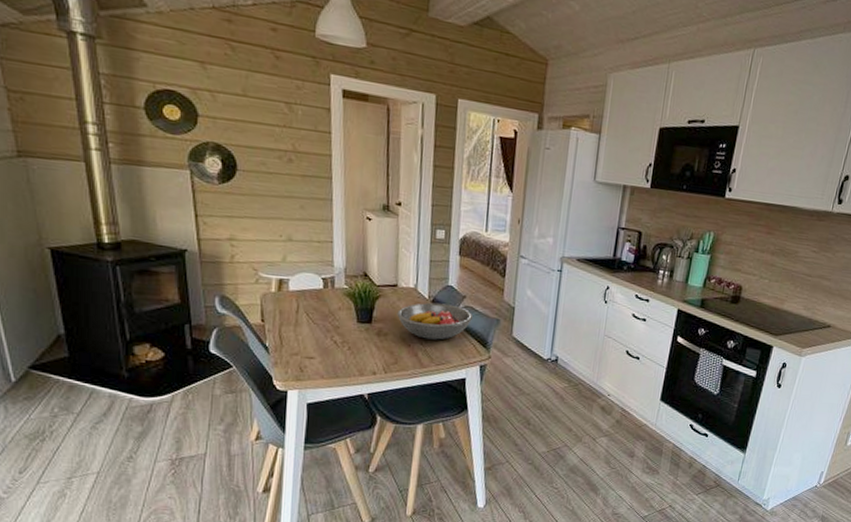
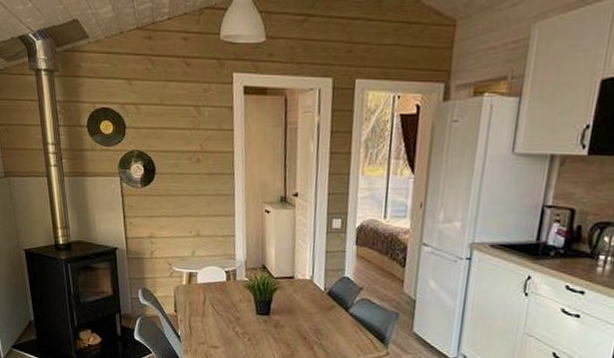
fruit bowl: present [397,302,474,340] -> none [293,294,371,334]

